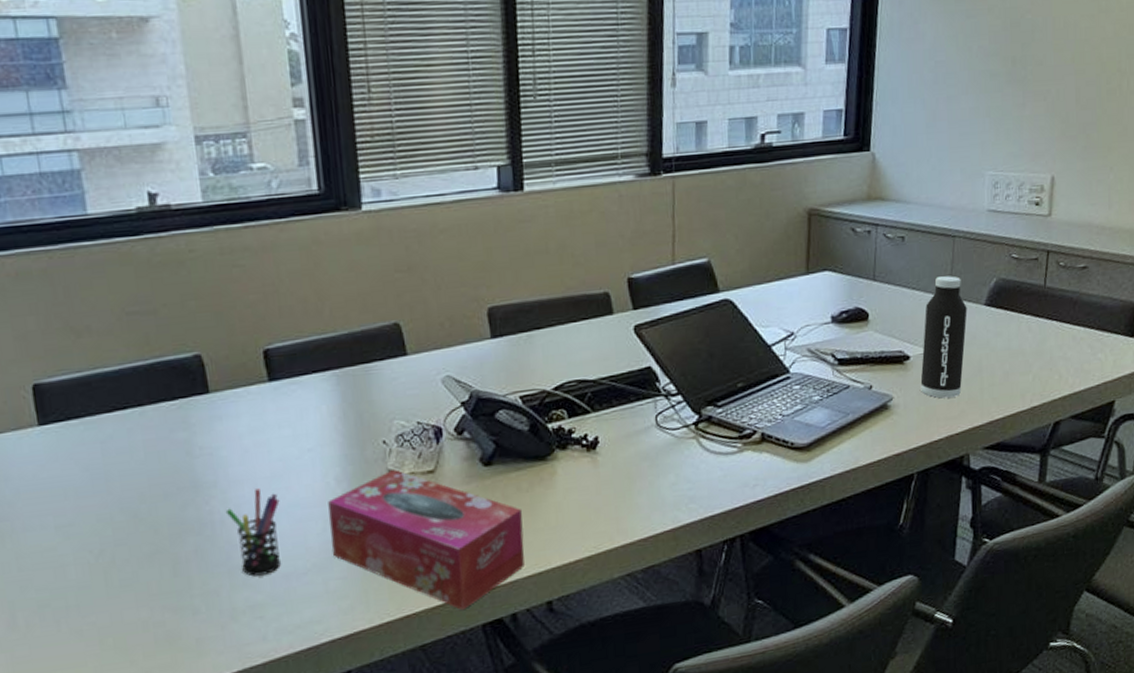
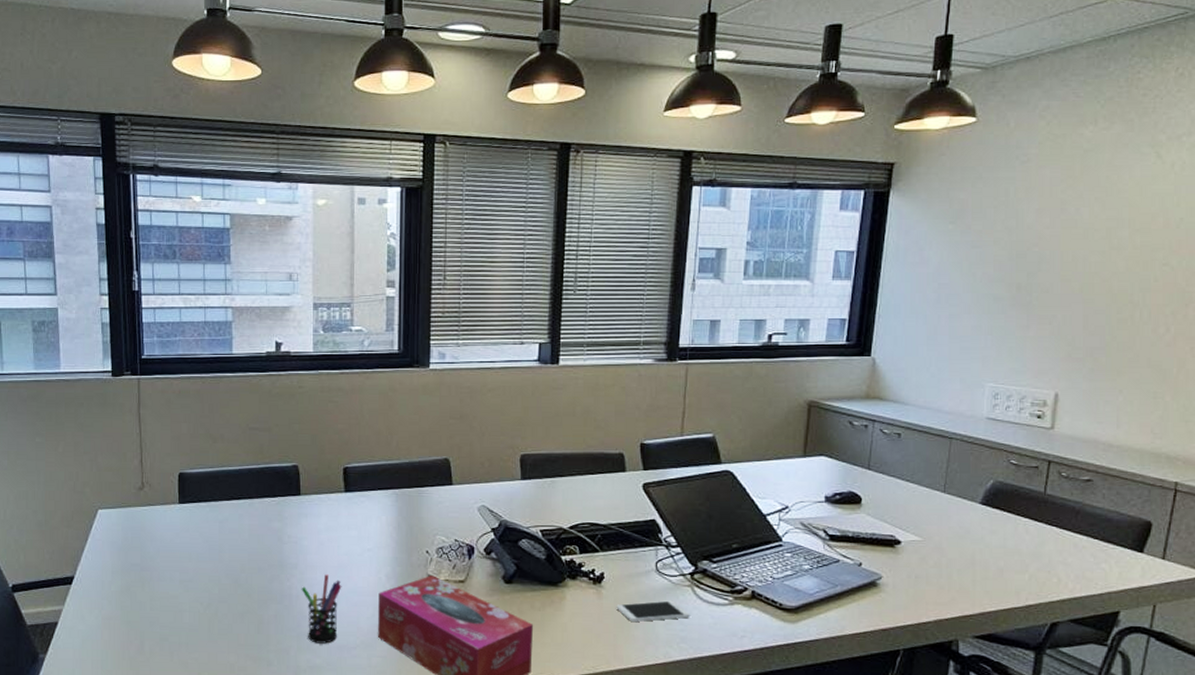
smartphone: none [615,457,697,488] -> present [616,600,690,622]
water bottle: present [920,275,968,399] -> none [911,473,962,584]

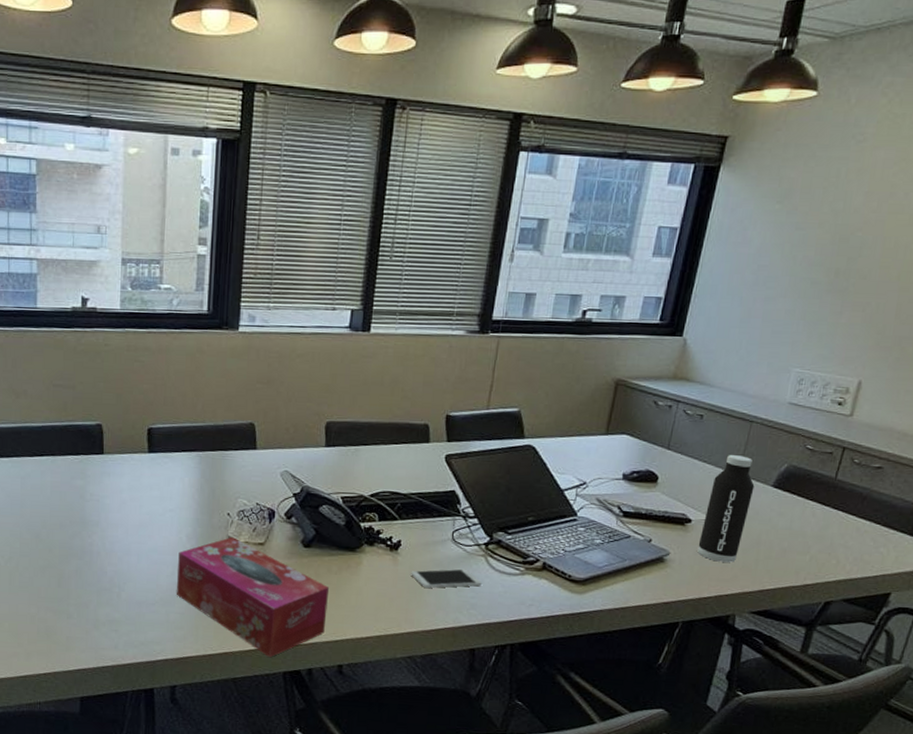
pen holder: present [301,574,342,644] -> none [102,533,143,599]
water bottle: none [911,473,962,584] -> present [697,455,755,563]

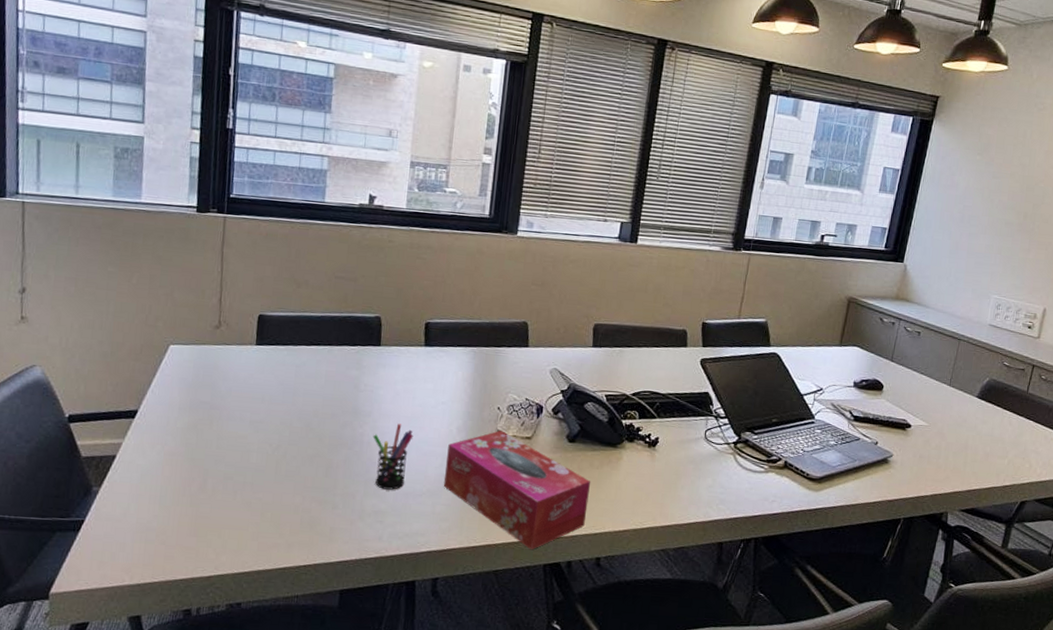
pen holder: none [102,533,143,599] -> present [373,424,414,490]
smartphone: present [411,568,482,588] -> none [666,465,730,484]
water bottle: present [697,455,755,563] -> none [916,368,963,465]

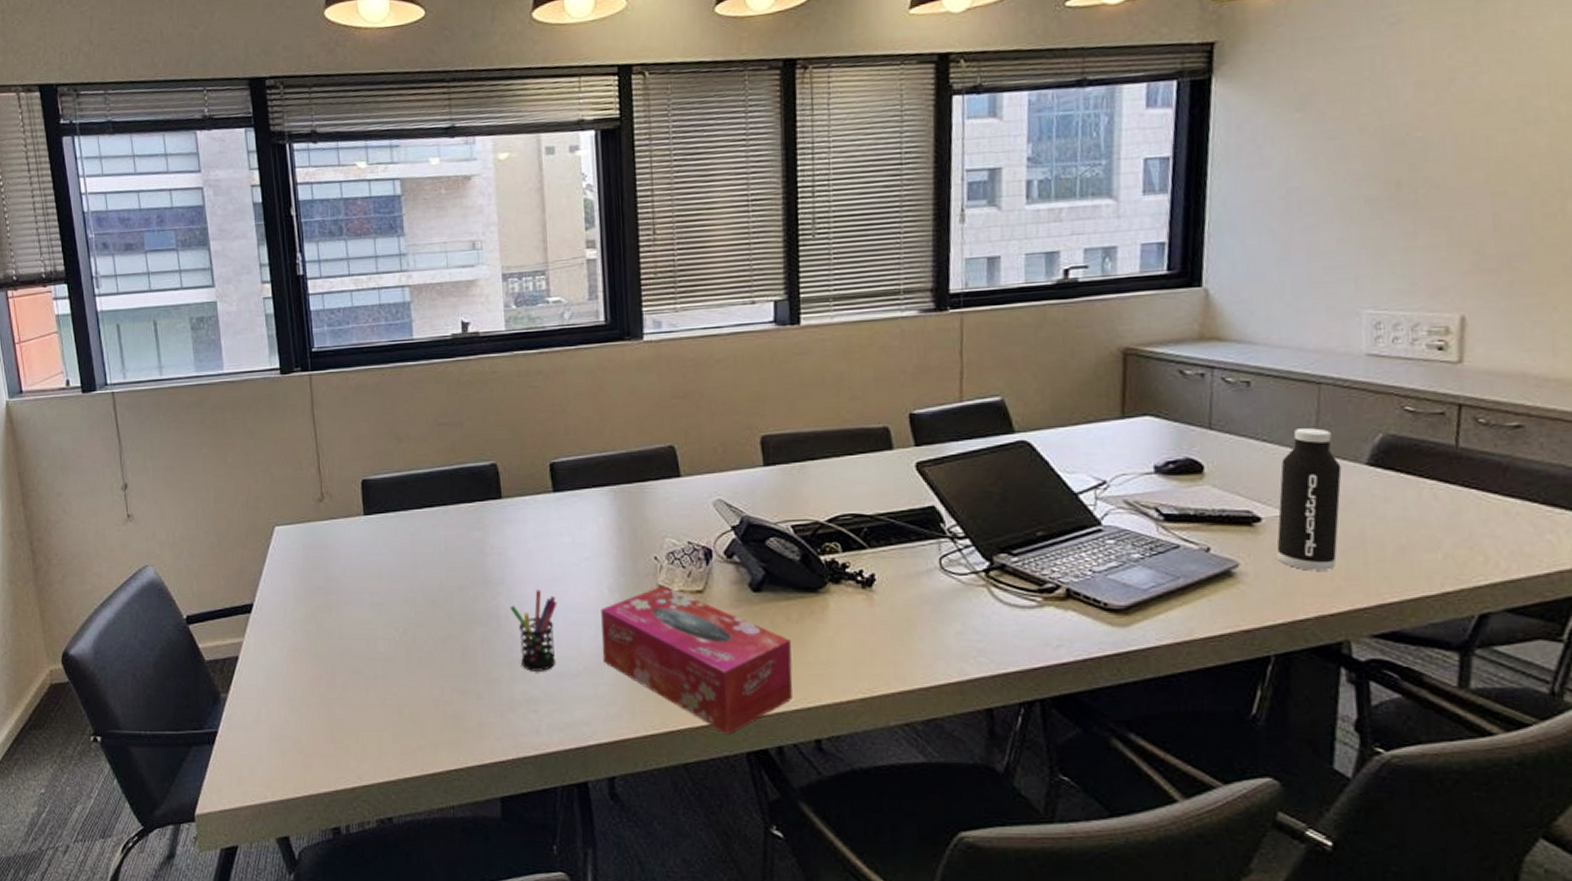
water bottle: none [916,368,963,465] -> present [1276,428,1342,571]

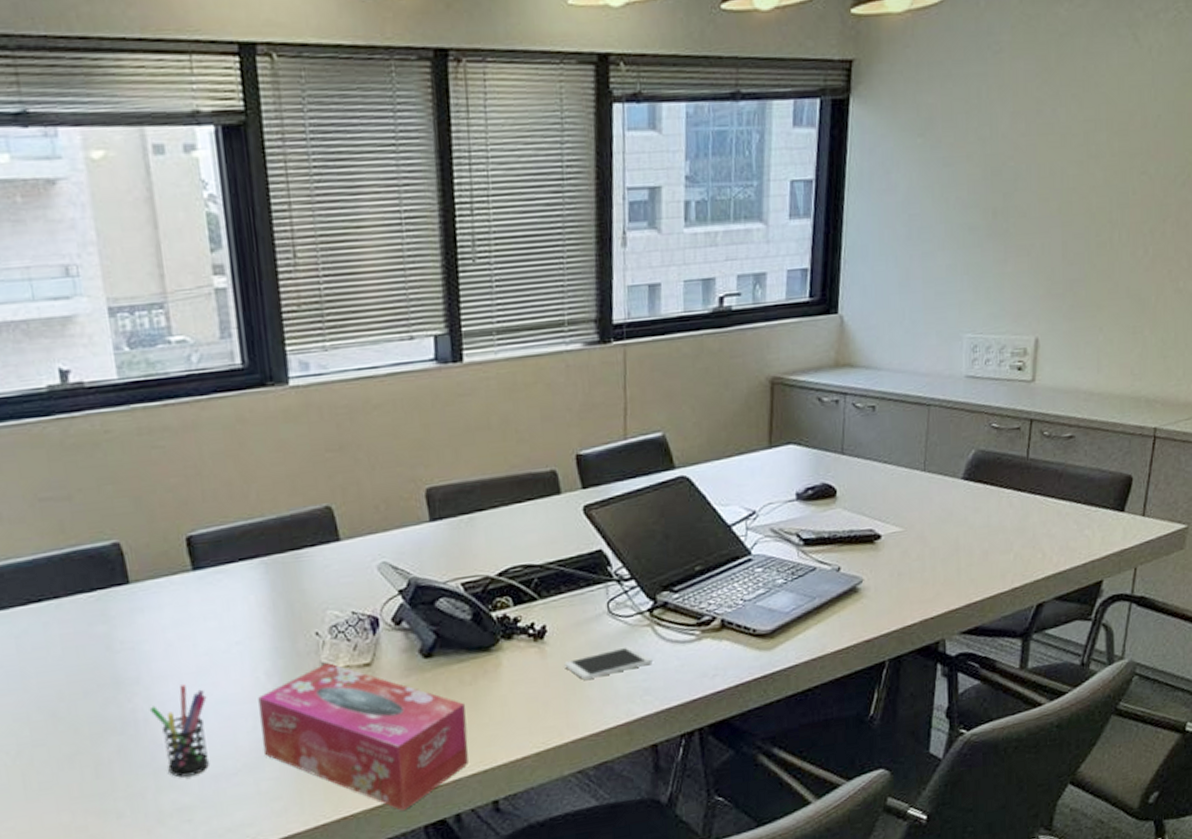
smartphone: none [893,604,988,632] -> present [564,646,653,680]
water bottle: present [1276,428,1342,571] -> none [892,447,944,580]

